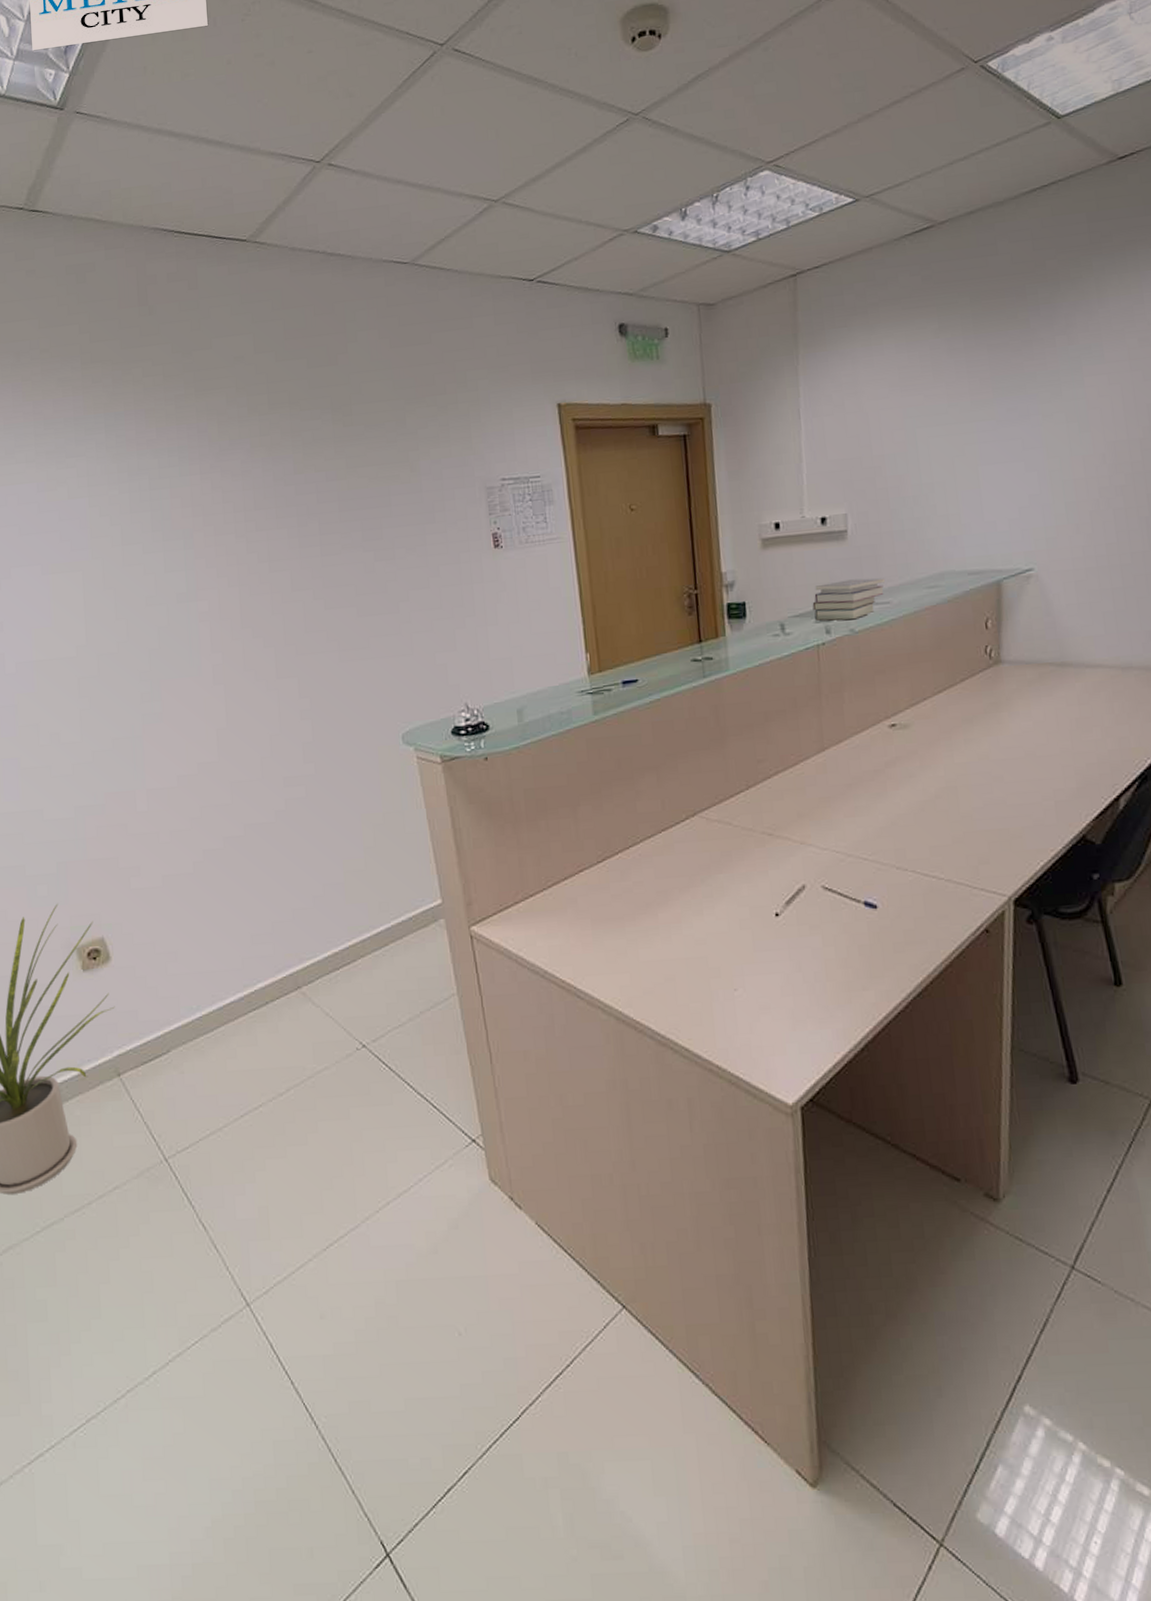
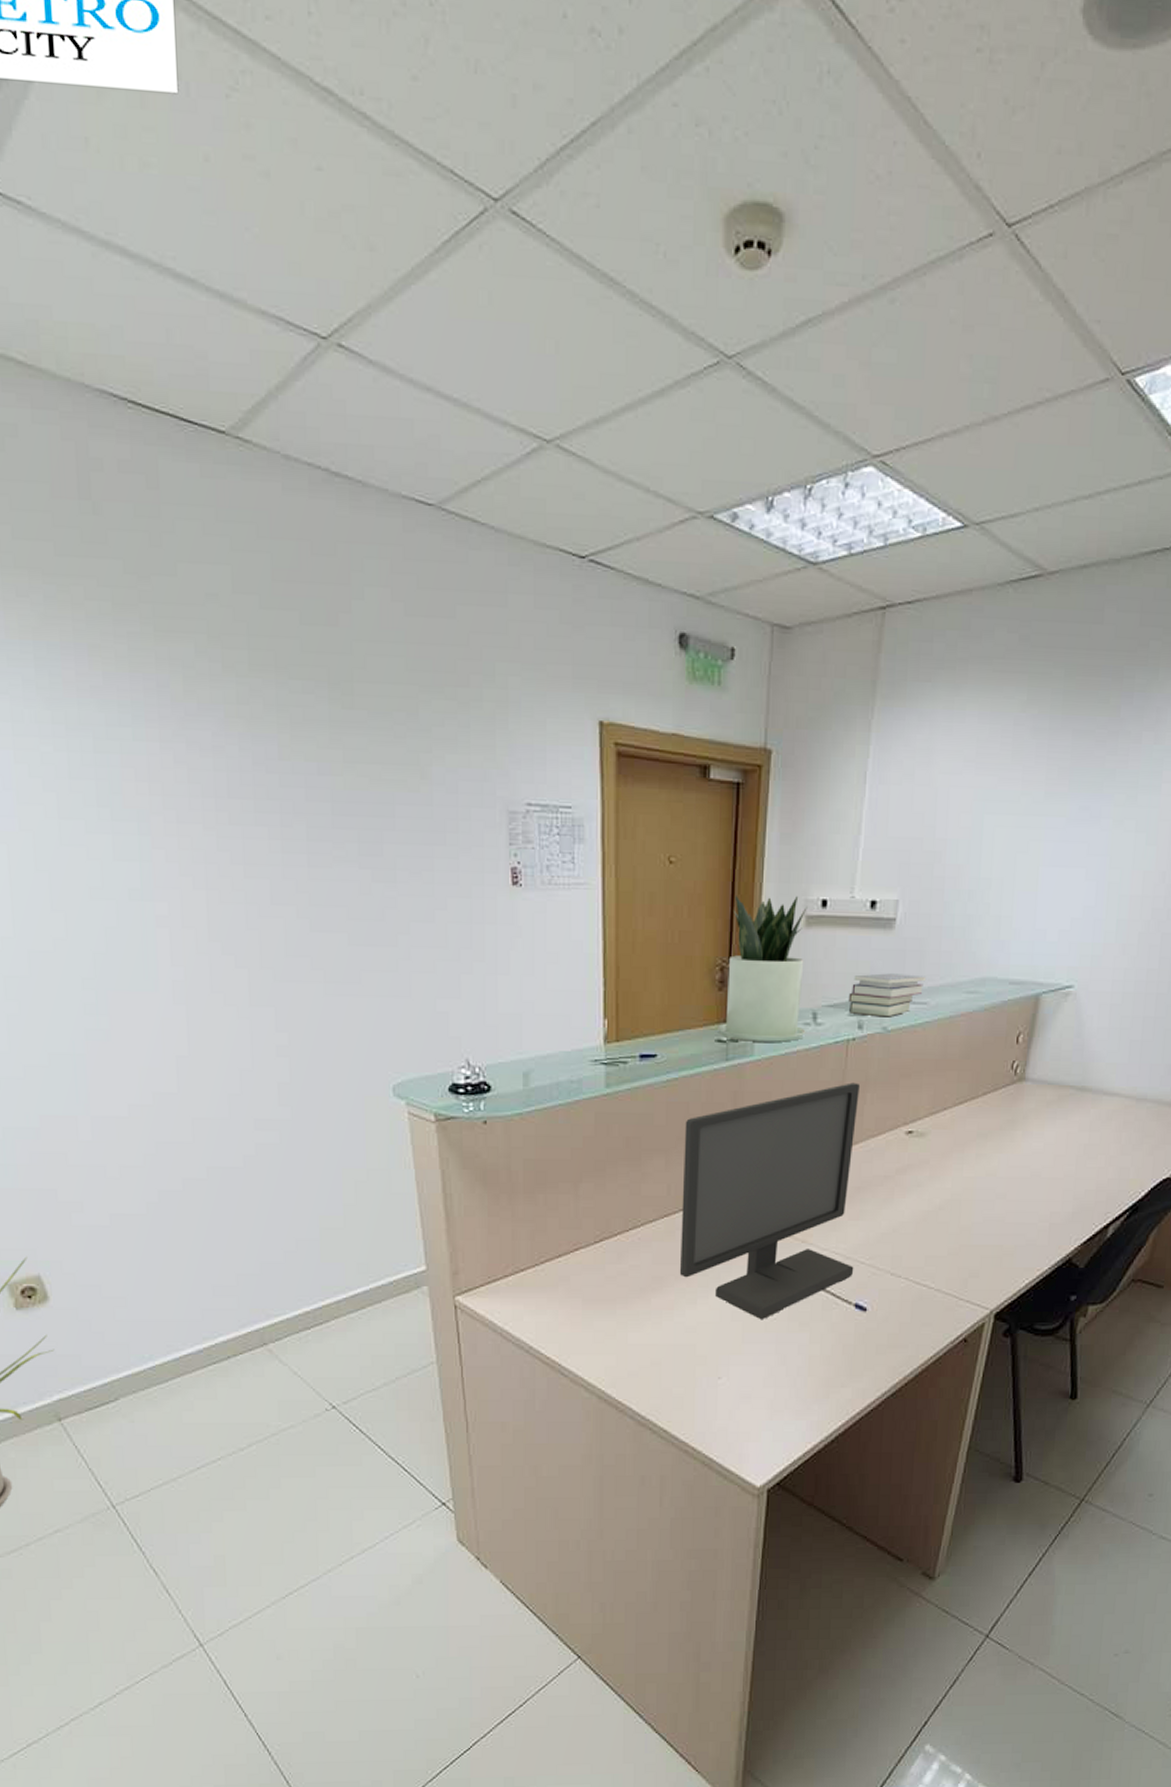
computer monitor: none [671,684,858,927] -> present [679,1082,861,1320]
planter: none [690,523,776,658] -> present [716,896,808,1042]

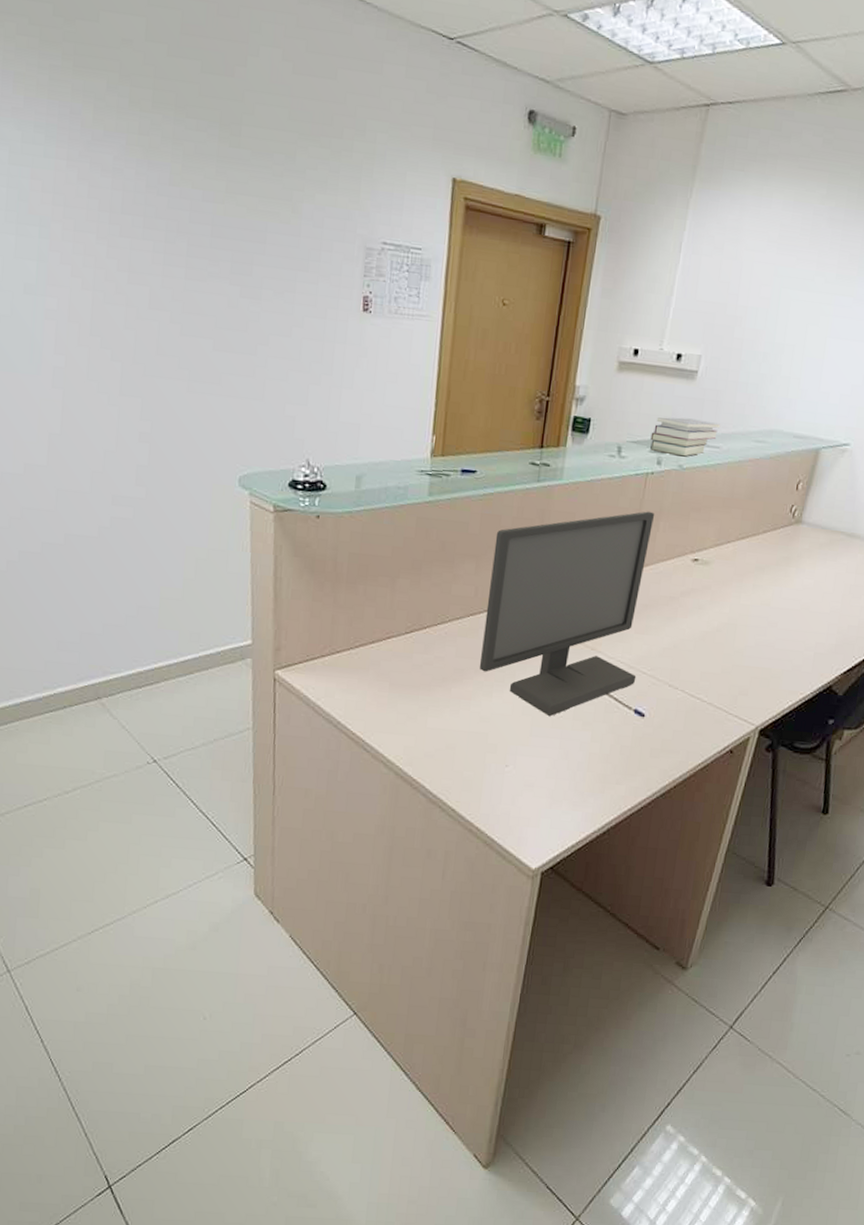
planter: present [716,896,808,1042] -> none [531,338,621,470]

